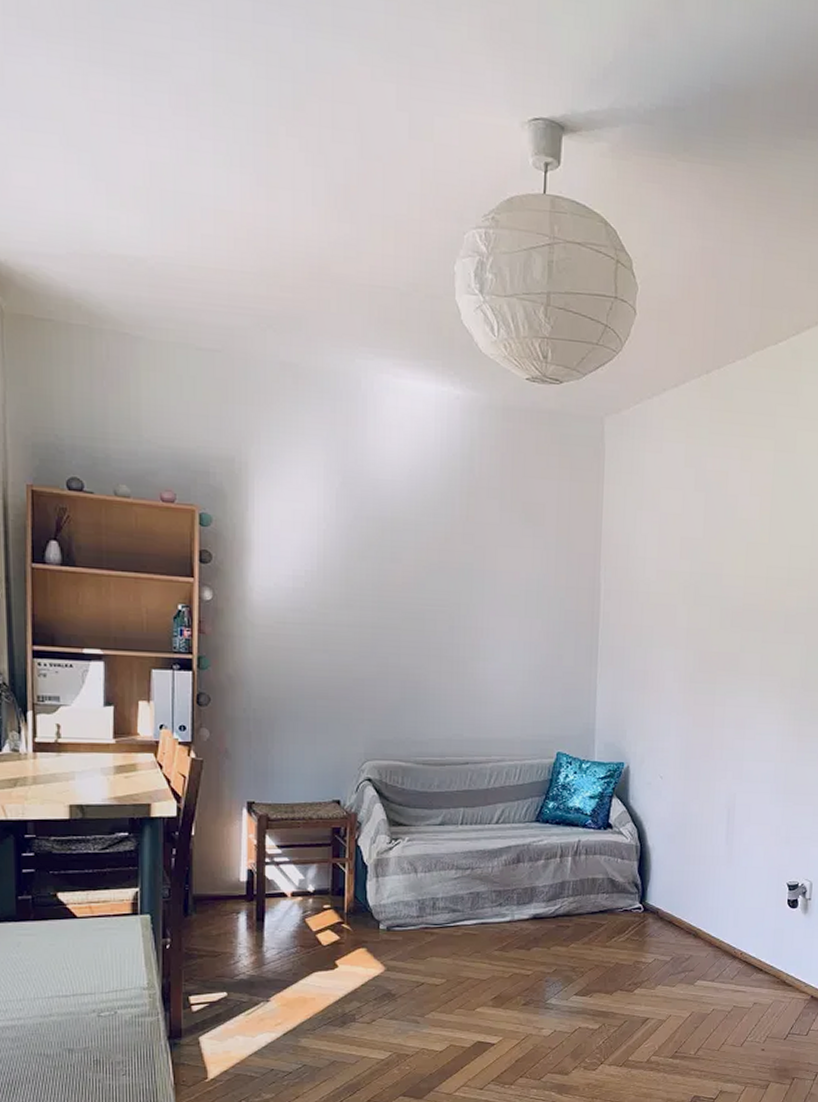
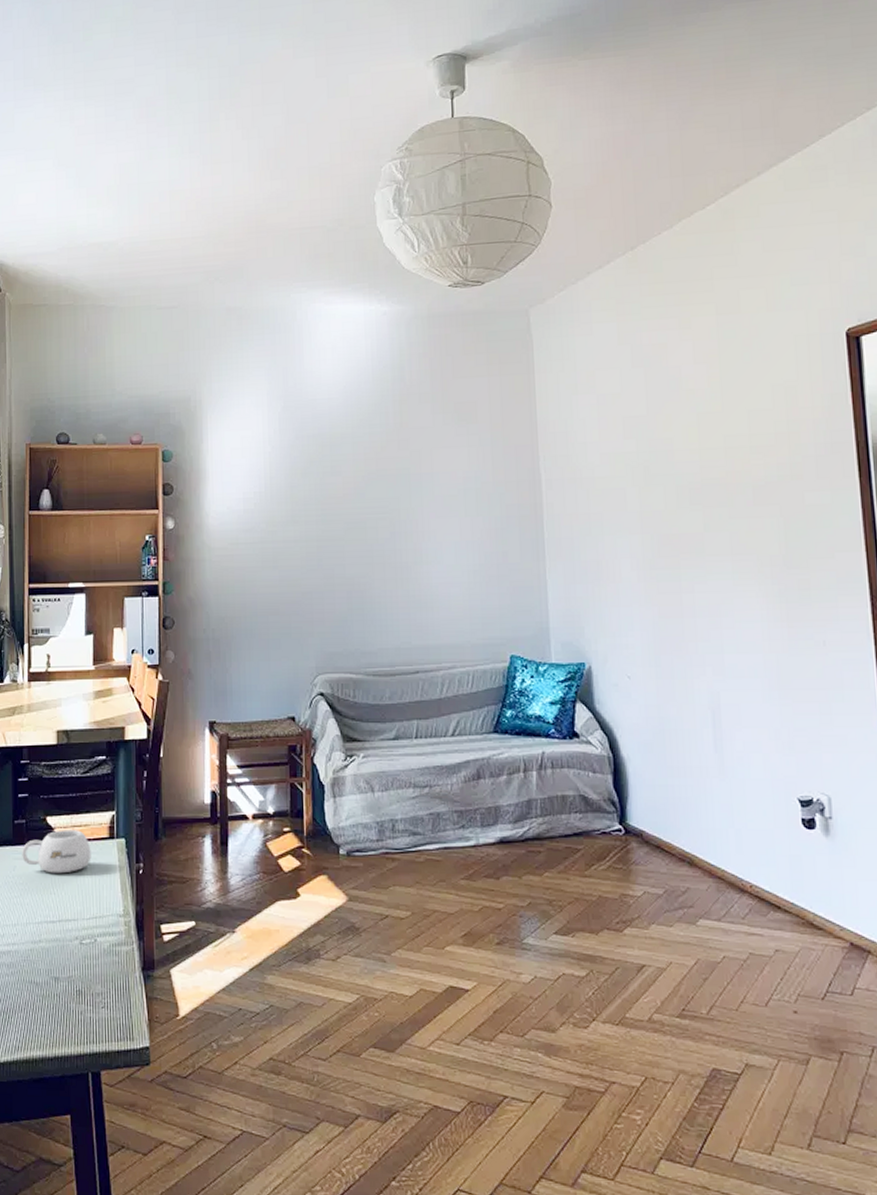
mug: none [28,906,111,949] -> present [22,830,91,874]

